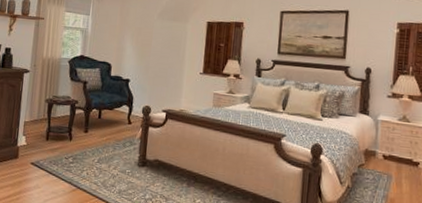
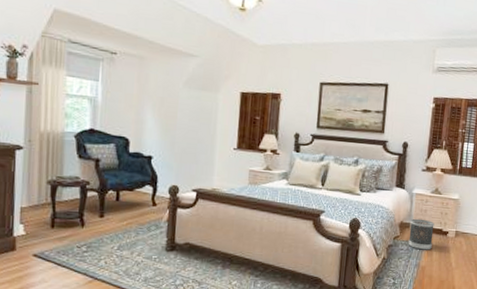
wastebasket: none [374,146,403,182] -> present [408,218,435,250]

